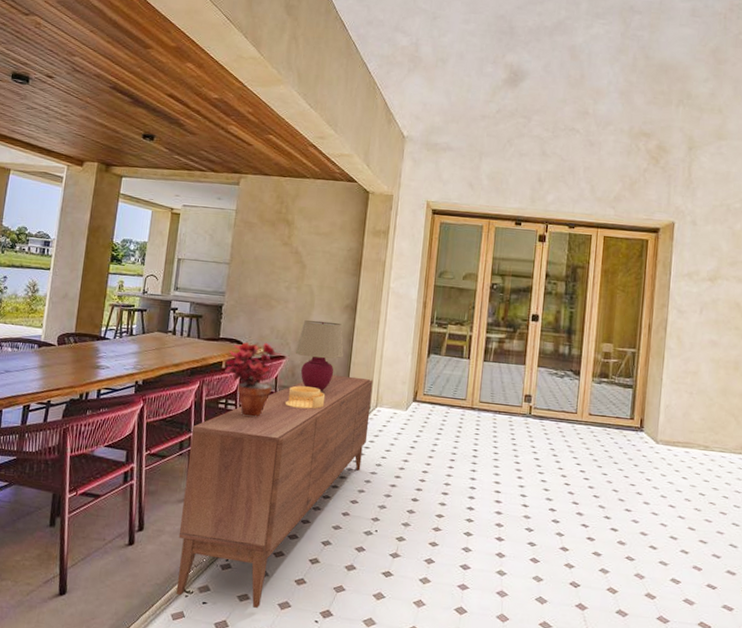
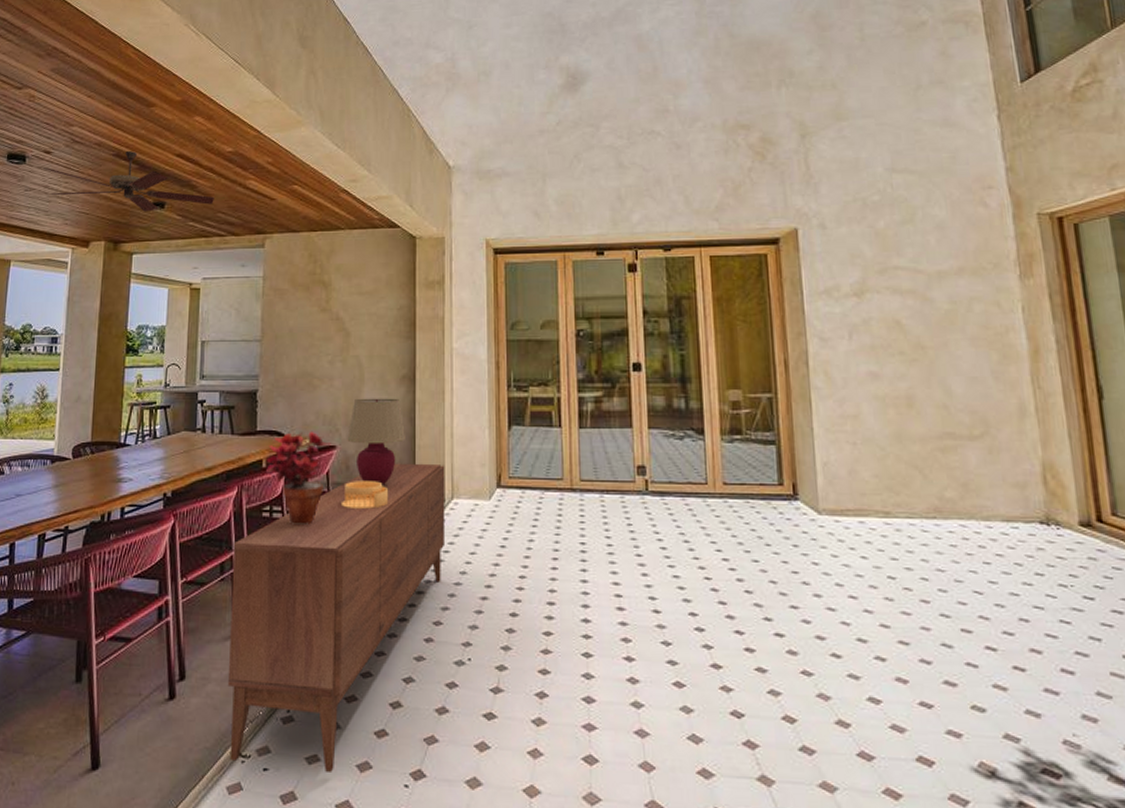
ceiling fan: none [45,85,199,142] -> present [43,150,214,212]

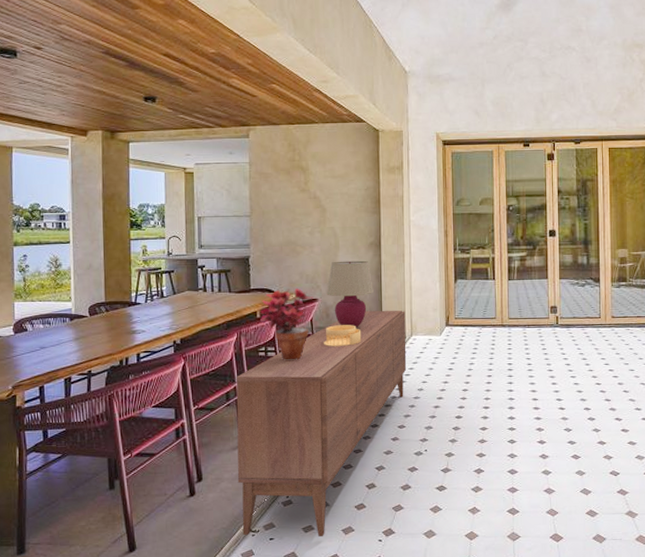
ceiling fan: present [43,150,214,212] -> none [35,48,201,105]

